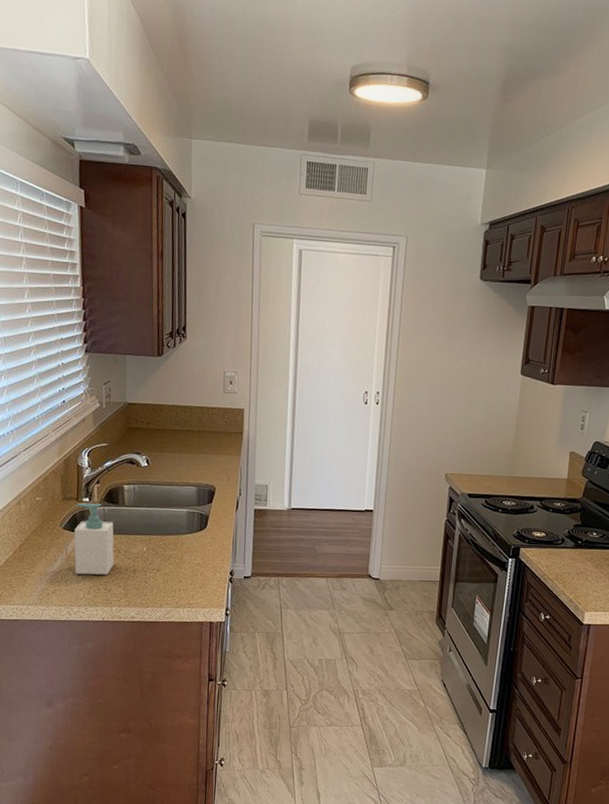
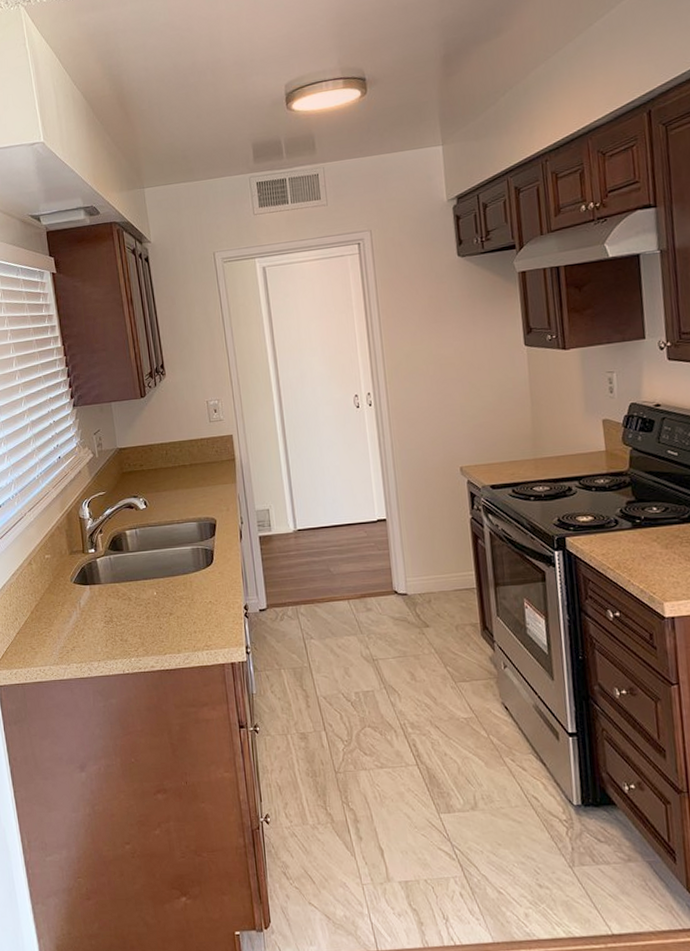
soap bottle: present [74,502,115,575] -> none [83,553,127,628]

